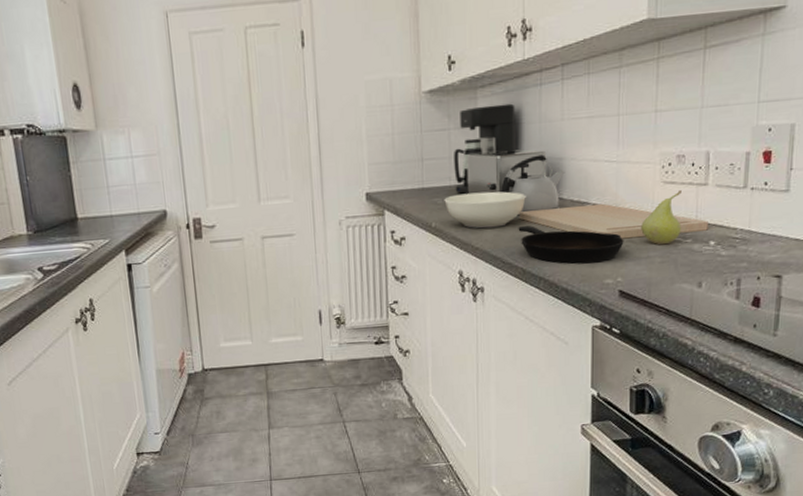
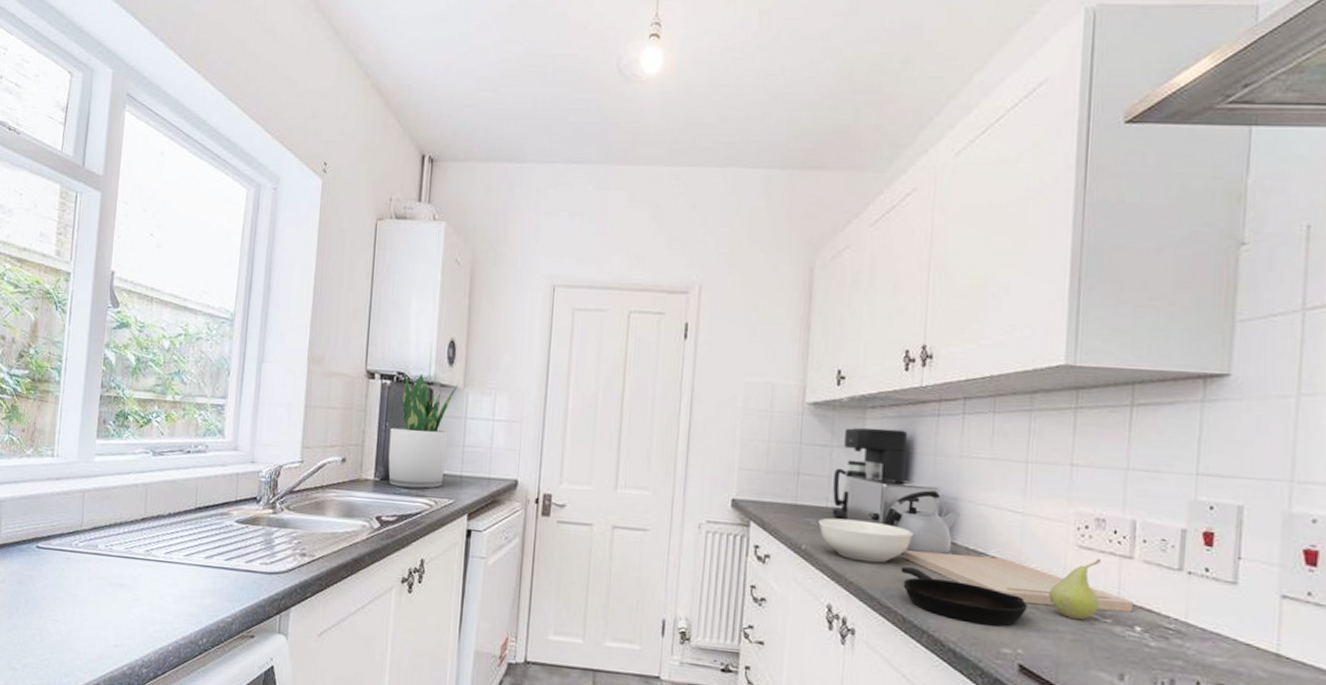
planter: none [32,122,95,237] -> present [388,373,459,489]

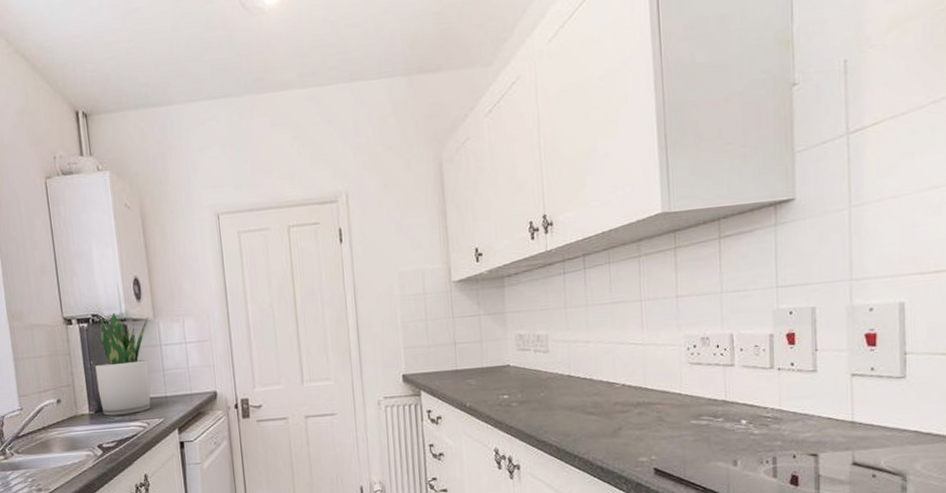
bowl: present [818,517,913,564] -> none [477,372,556,408]
coffee maker: present [832,427,908,520] -> none [484,291,544,376]
toaster: present [846,476,941,525] -> none [497,333,575,376]
kettle: present [884,490,961,556] -> none [531,338,593,395]
frying pan: present [901,567,1028,627] -> none [550,405,656,442]
cutting board: present [903,550,1133,613] -> none [550,384,738,418]
fruit: present [1049,558,1101,620] -> none [671,370,712,424]

